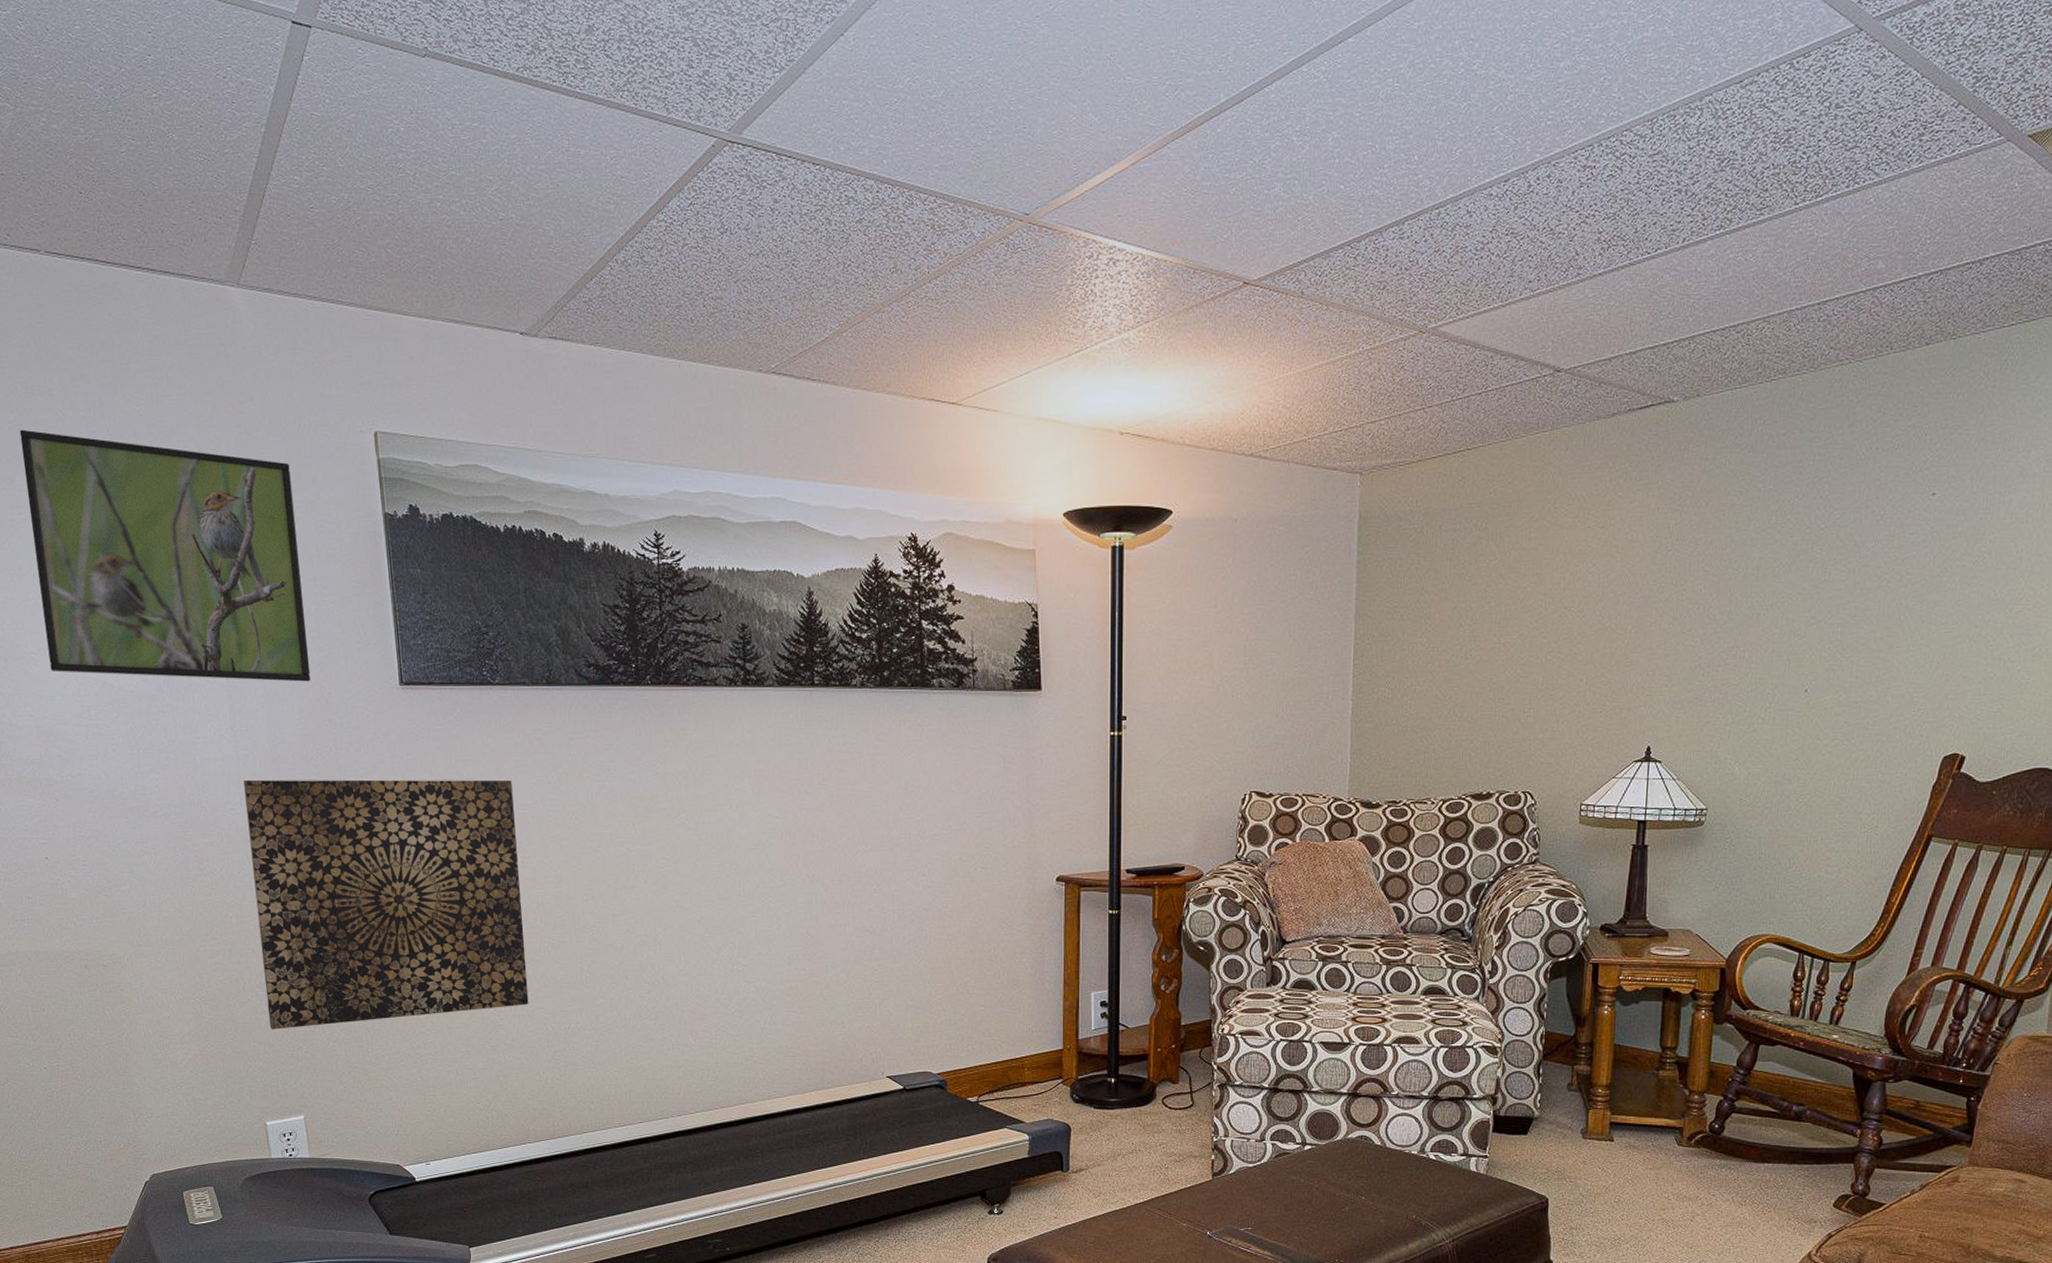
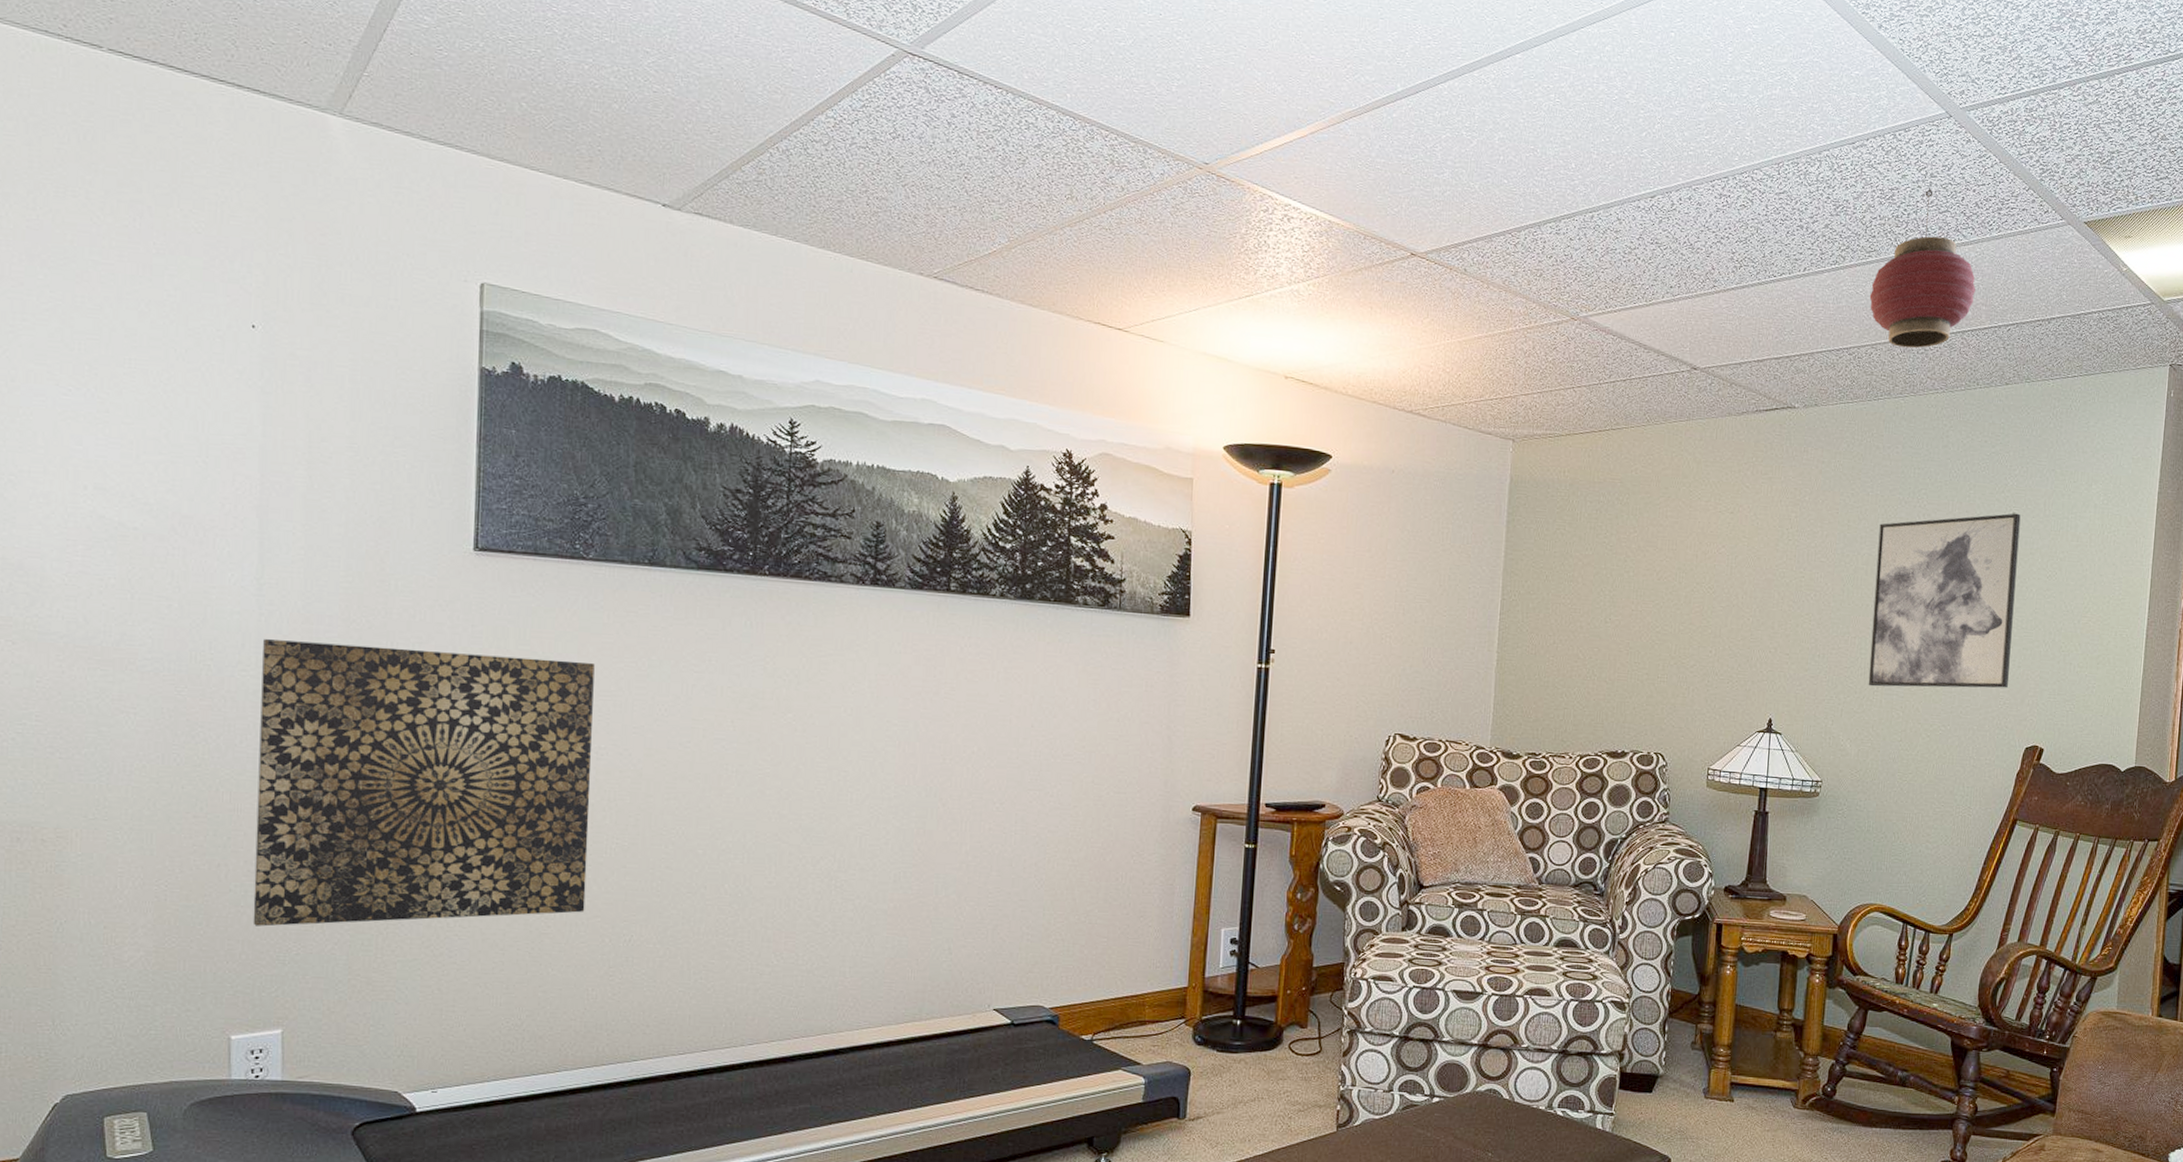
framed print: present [19,429,311,682] -> none [33,229,374,537]
wall art: none [1759,493,1942,703] -> present [1868,513,2021,688]
hanging lantern: none [1760,120,1890,317] -> present [1869,186,1975,349]

